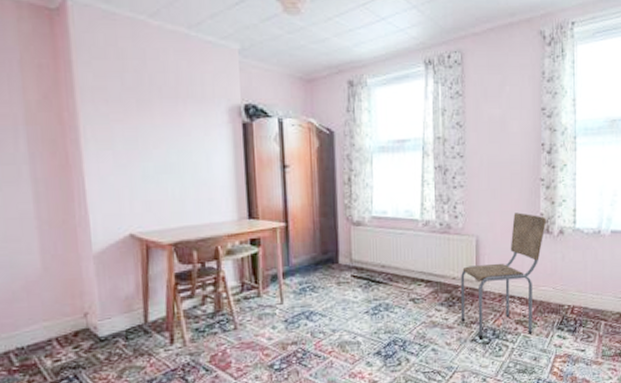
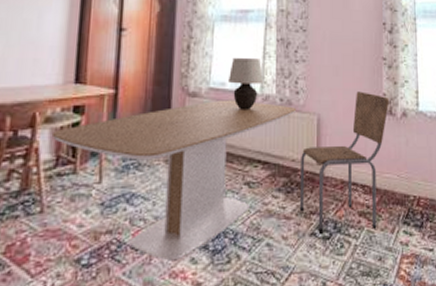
dining table: none [234,226,456,365] -> present [51,99,297,261]
table lamp: none [389,187,424,236] -> present [227,58,264,110]

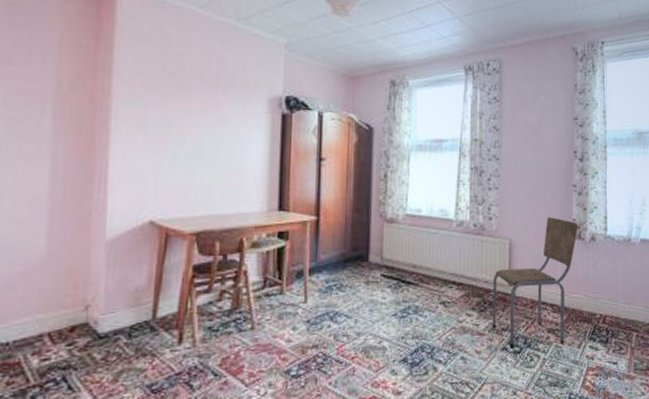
dining table: present [51,99,297,261] -> none [258,225,490,373]
table lamp: present [227,58,264,110] -> none [423,186,458,235]

